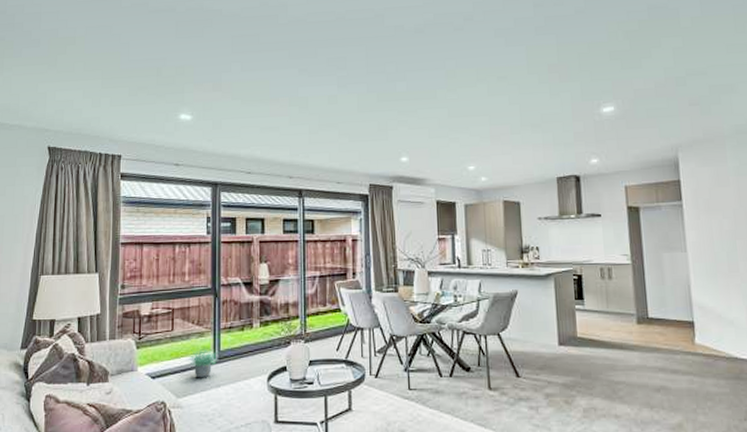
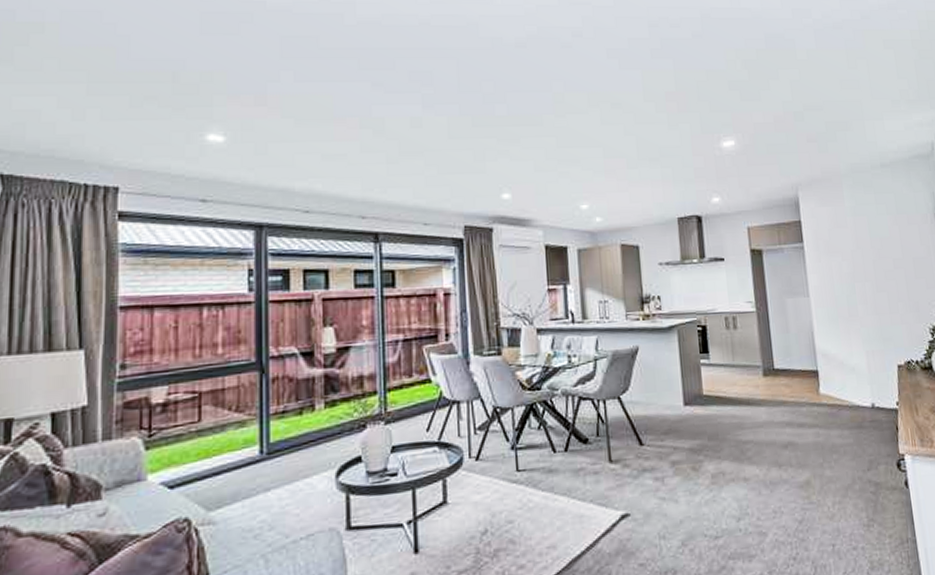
potted plant: present [187,348,218,378] -> none [221,441,267,482]

